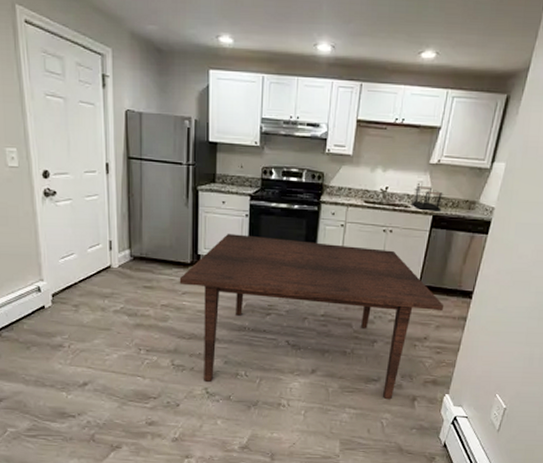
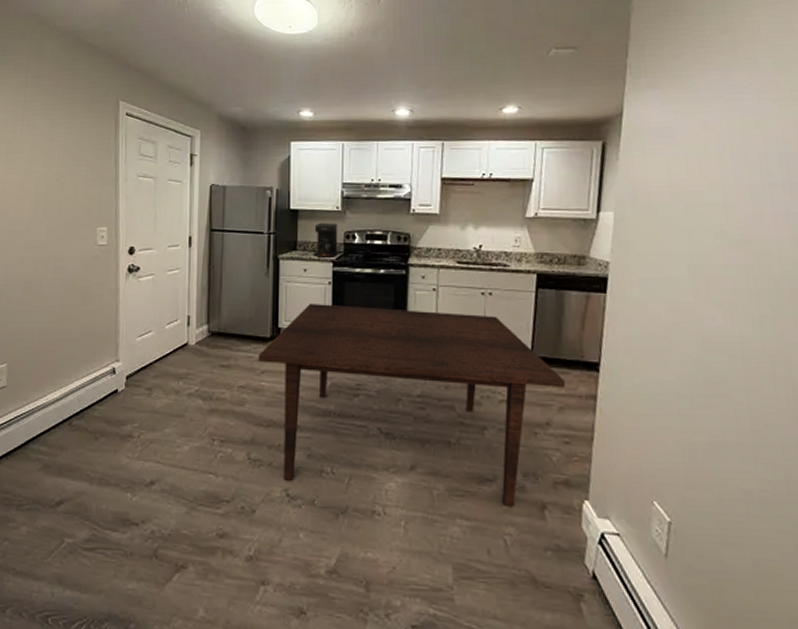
coffee maker: none [231,156,256,191] -> present [313,222,338,258]
dish rack: present [412,185,443,212] -> none [510,241,547,269]

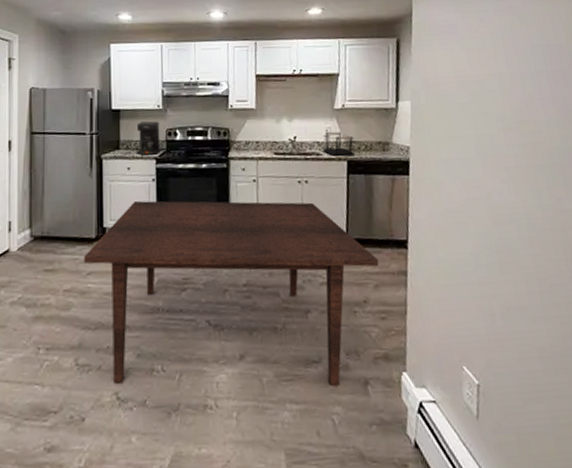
dish rack: none [510,241,547,269] -> present [322,131,356,157]

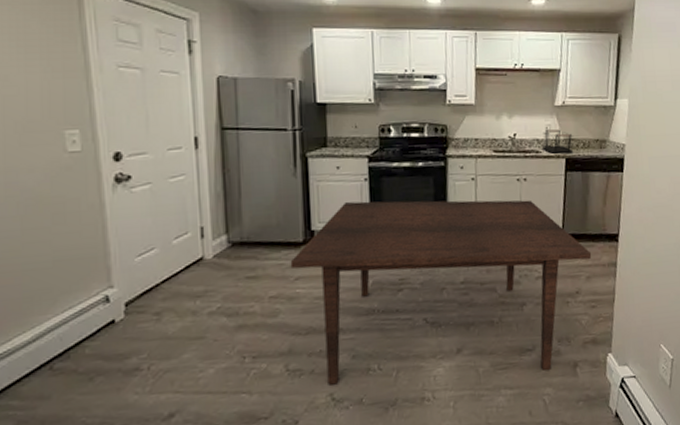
coffee maker: present [136,121,161,156] -> none [345,116,373,154]

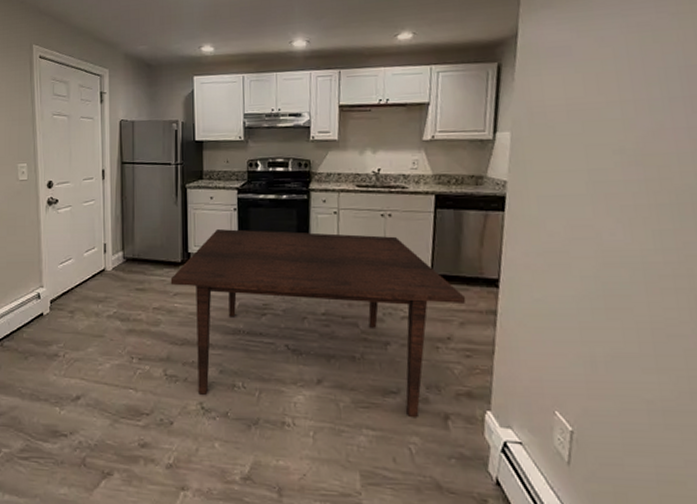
dish rack: present [542,128,574,154] -> none [408,164,445,191]

